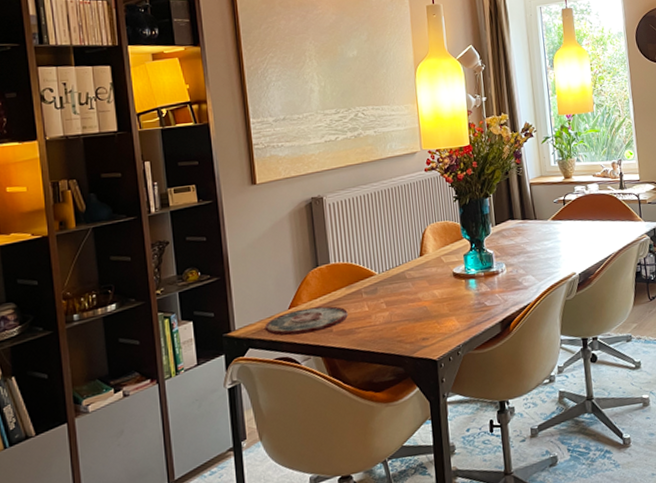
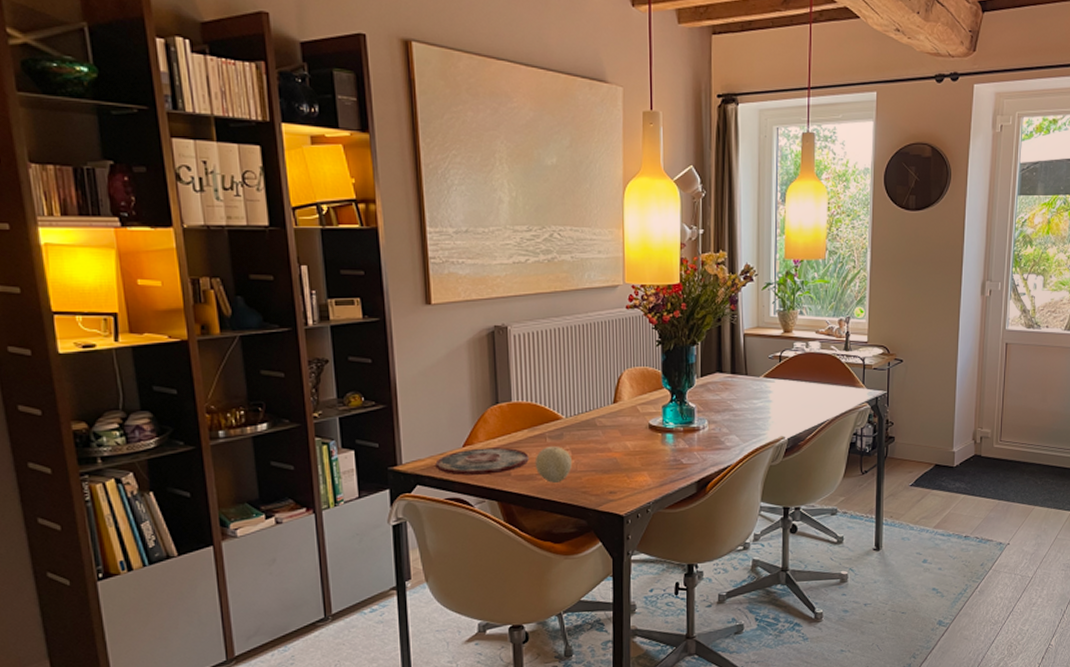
fruit: none [353,300,387,335] -> present [534,445,572,483]

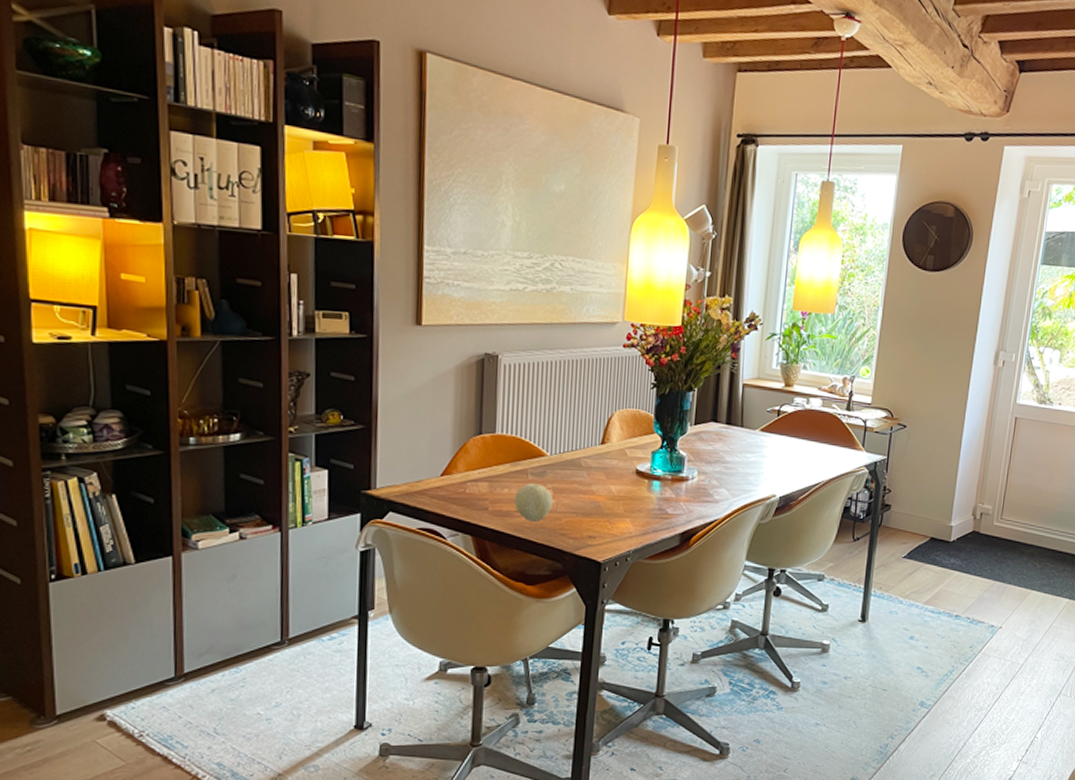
plate: present [435,447,529,476] -> none [410,478,508,507]

